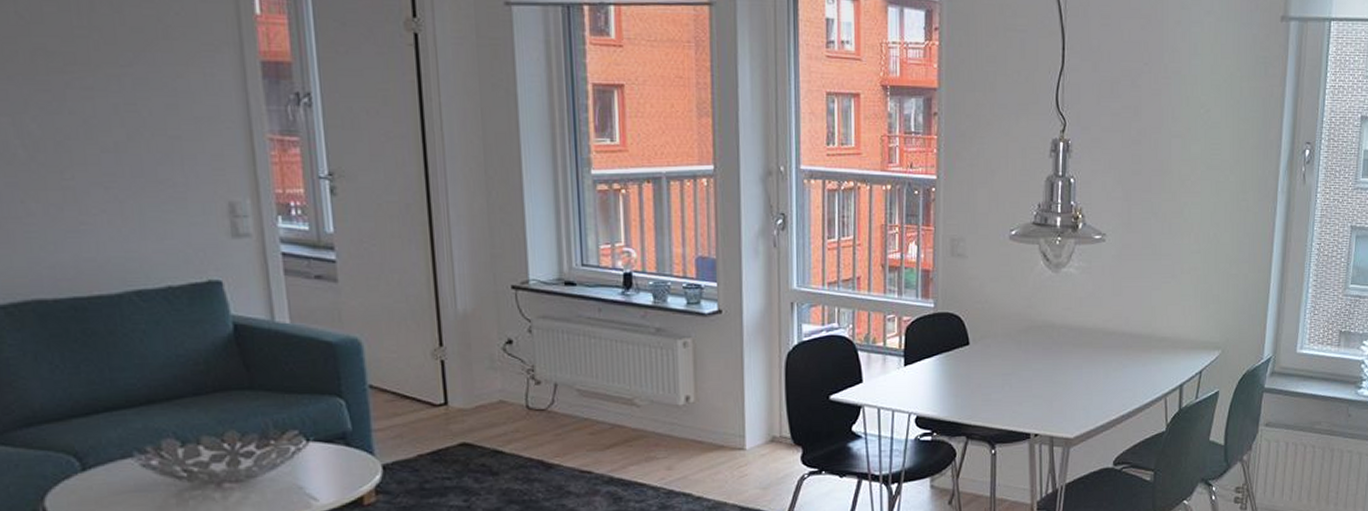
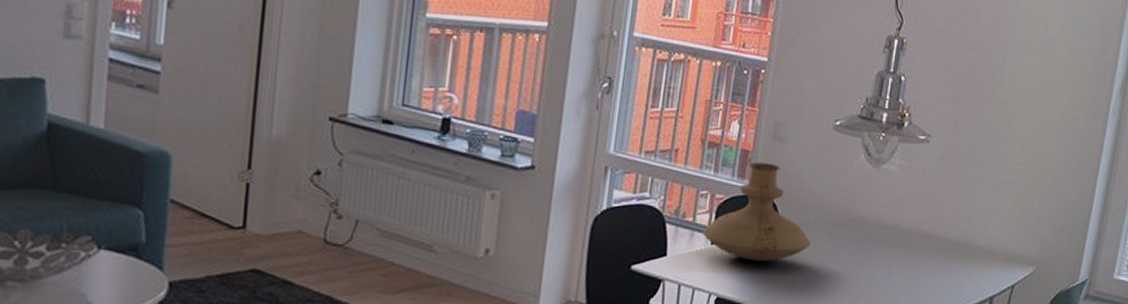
vase: none [895,280,1001,378] -> present [703,162,811,262]

